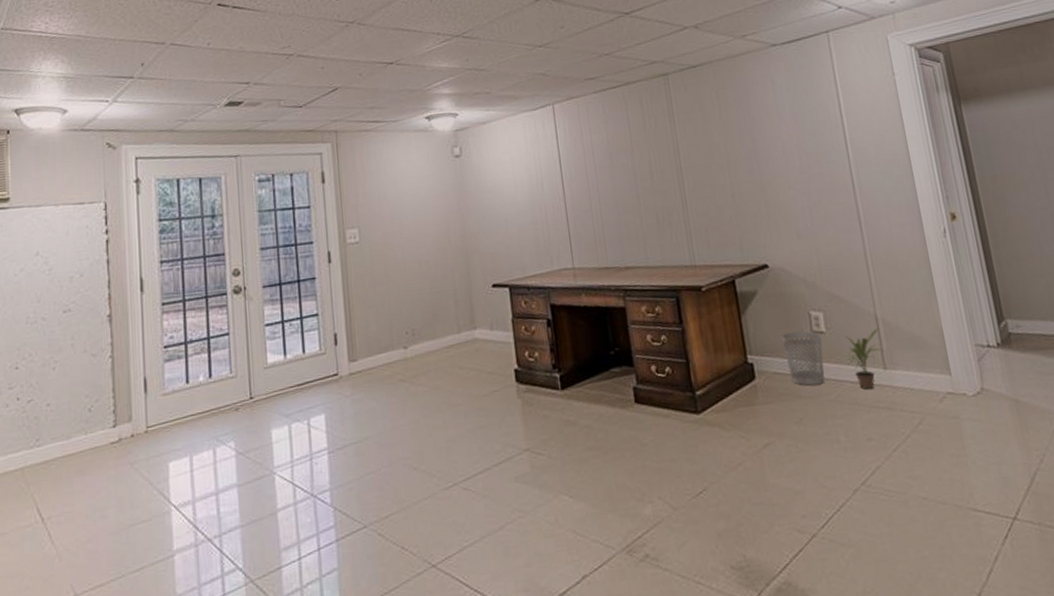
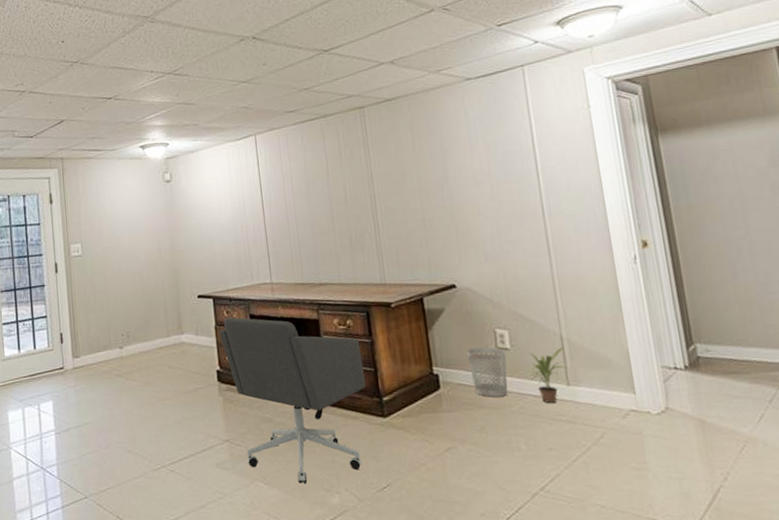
office chair: none [516,308,678,494] -> present [219,317,367,483]

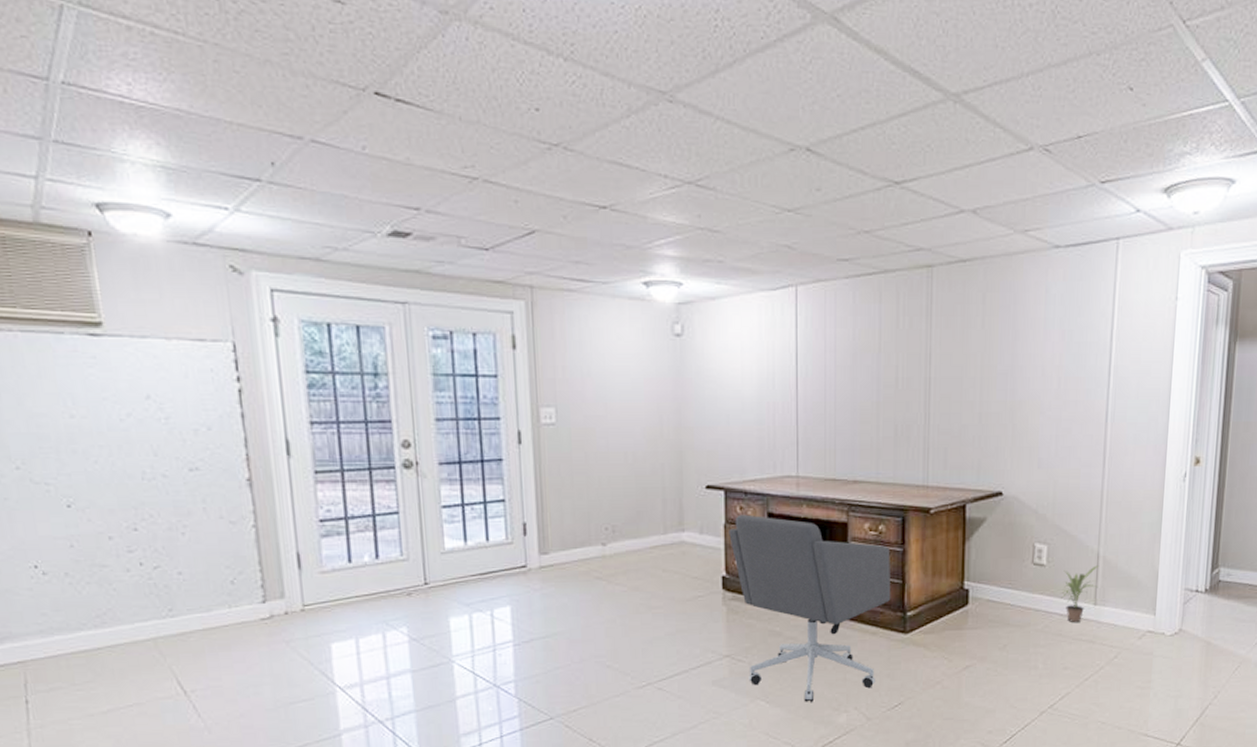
wastebasket: present [466,347,508,397] -> none [1001,562,1041,615]

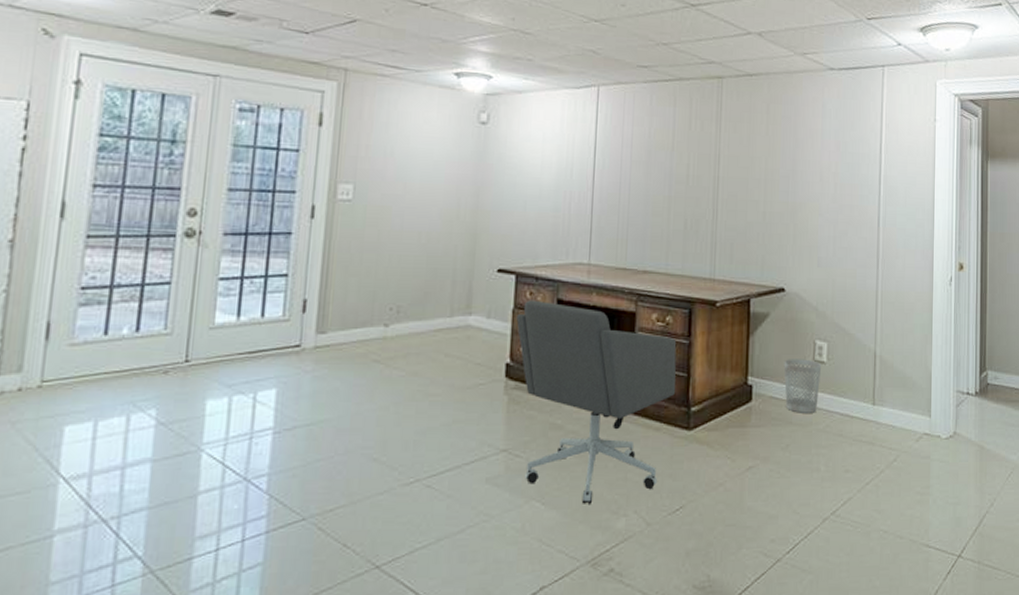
wastebasket: none [1001,562,1041,615] -> present [784,359,822,413]
potted plant: present [1061,565,1098,623] -> none [841,365,876,424]

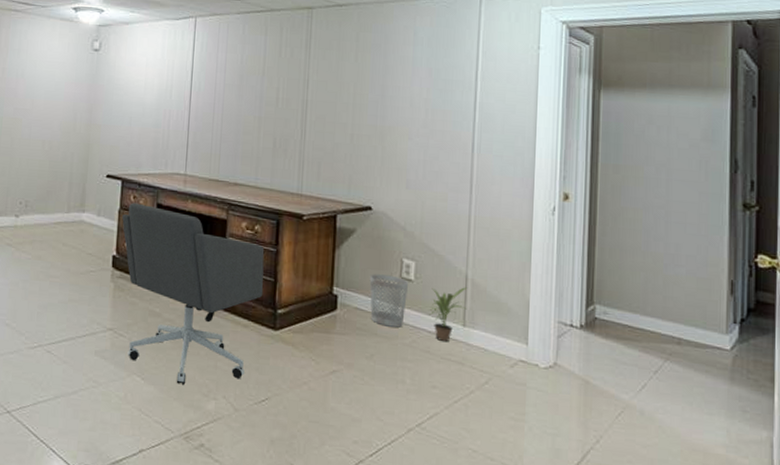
potted plant: none [841,365,876,424] -> present [429,287,467,343]

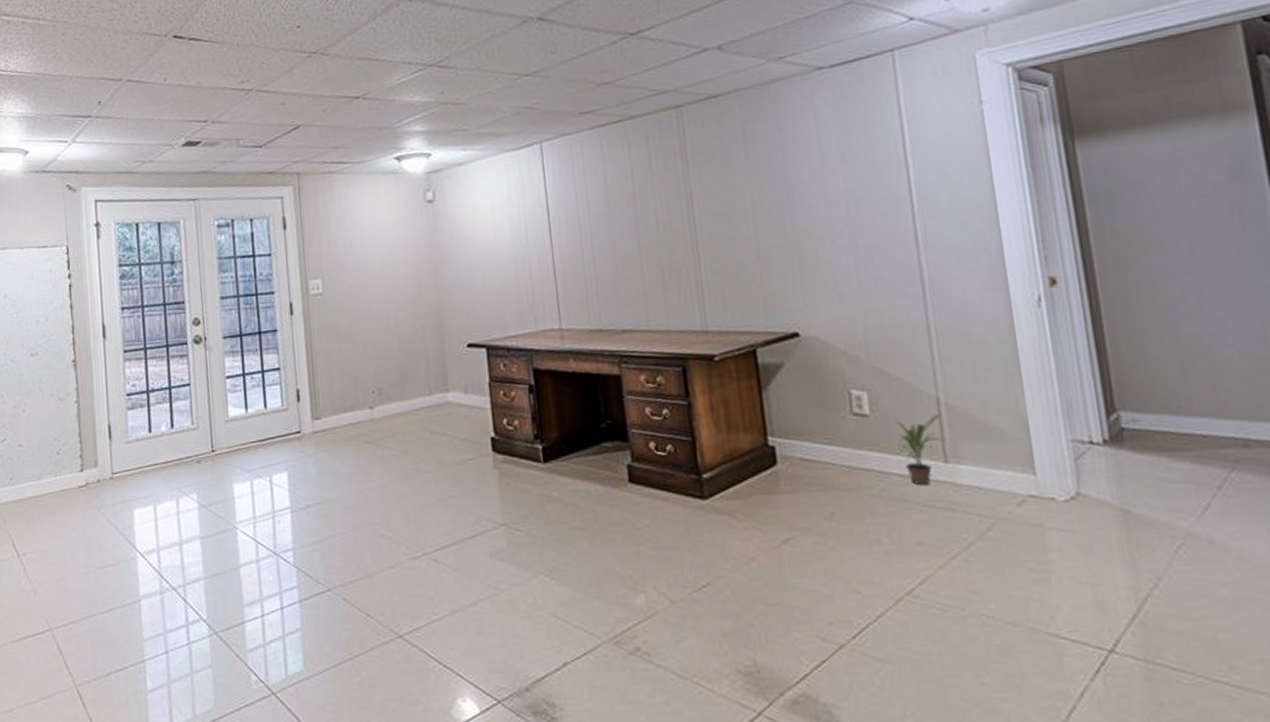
office chair: present [122,202,265,385] -> none [494,371,681,579]
wastebasket: present [369,274,409,328] -> none [811,412,866,476]

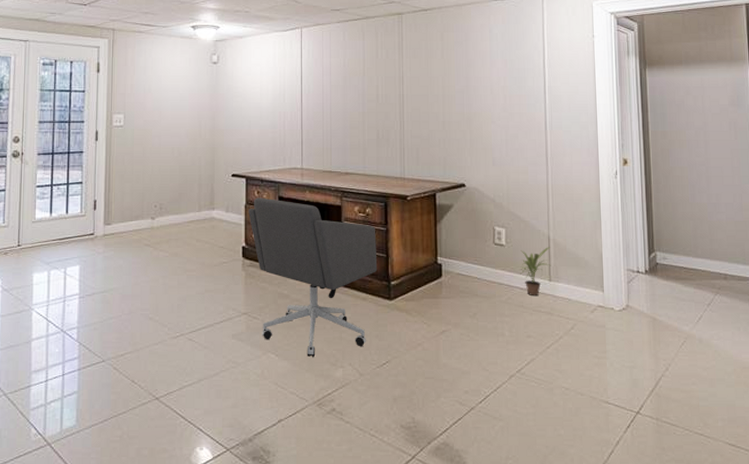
office chair: none [494,371,681,579] -> present [248,197,378,357]

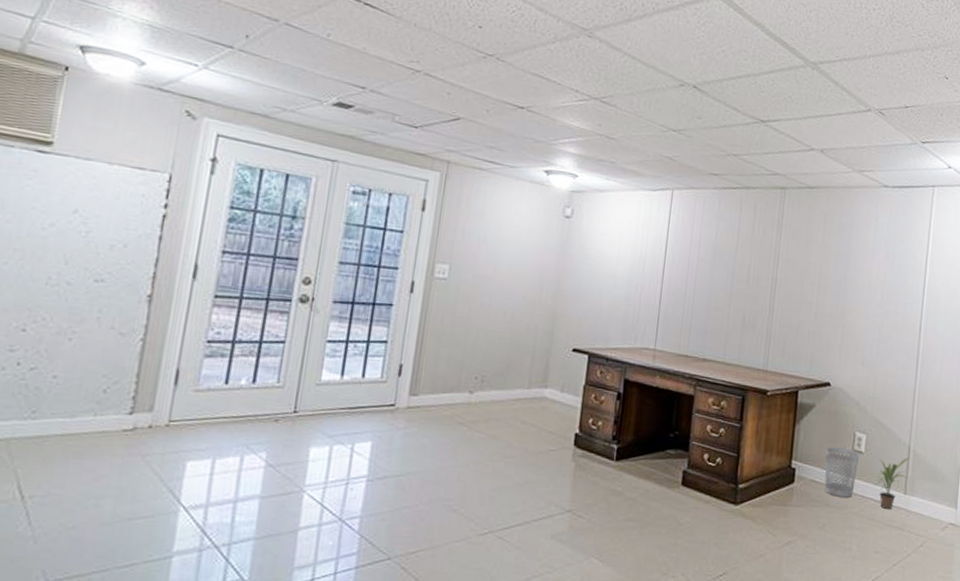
office chair: present [248,197,378,357] -> none [586,378,729,564]
wastebasket: none [468,242,501,287] -> present [824,447,860,498]

